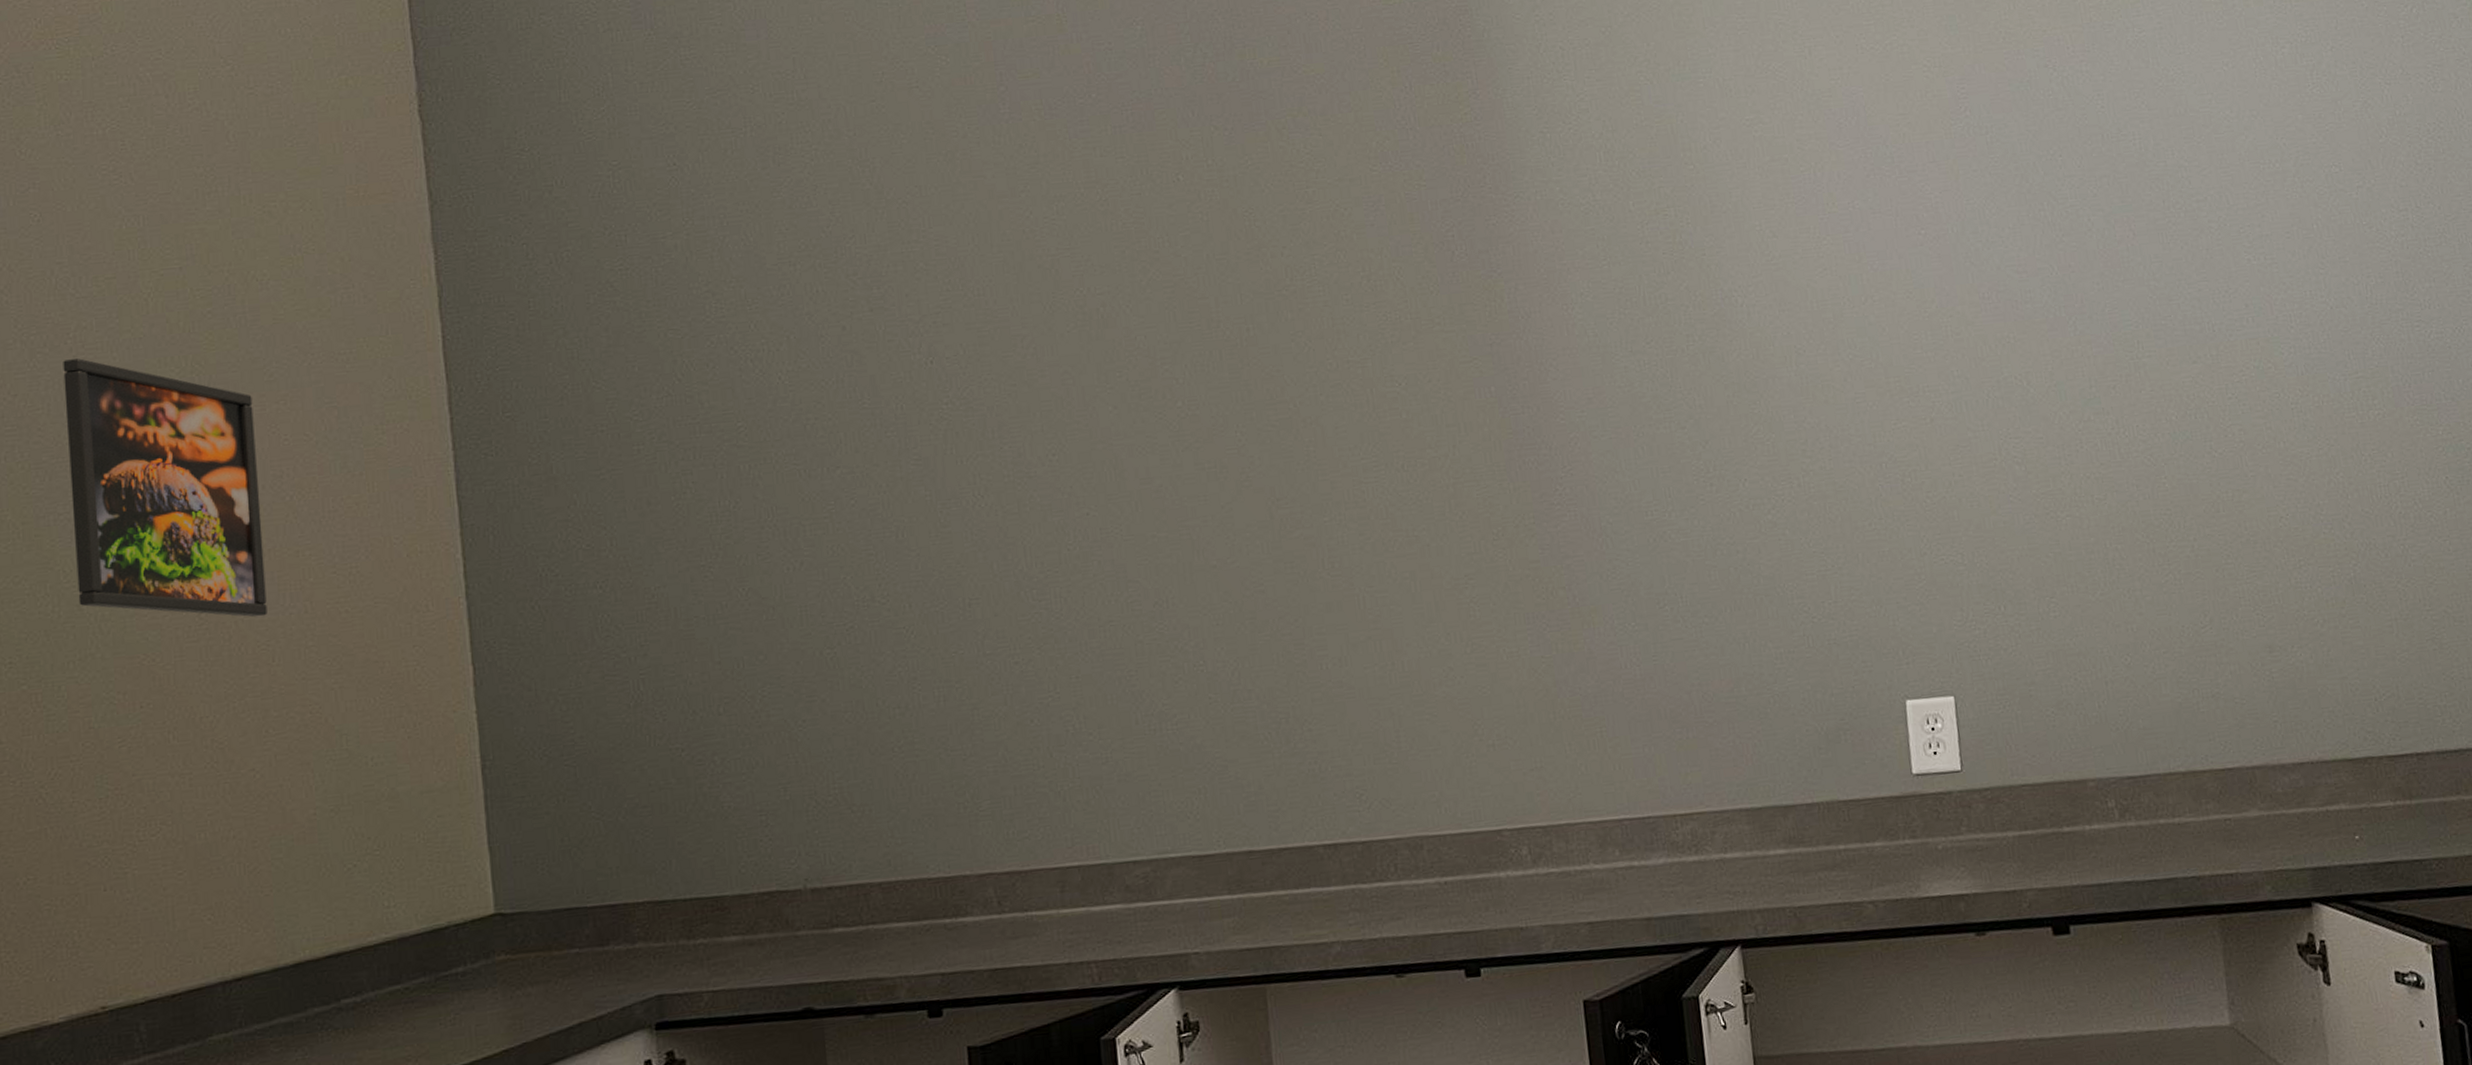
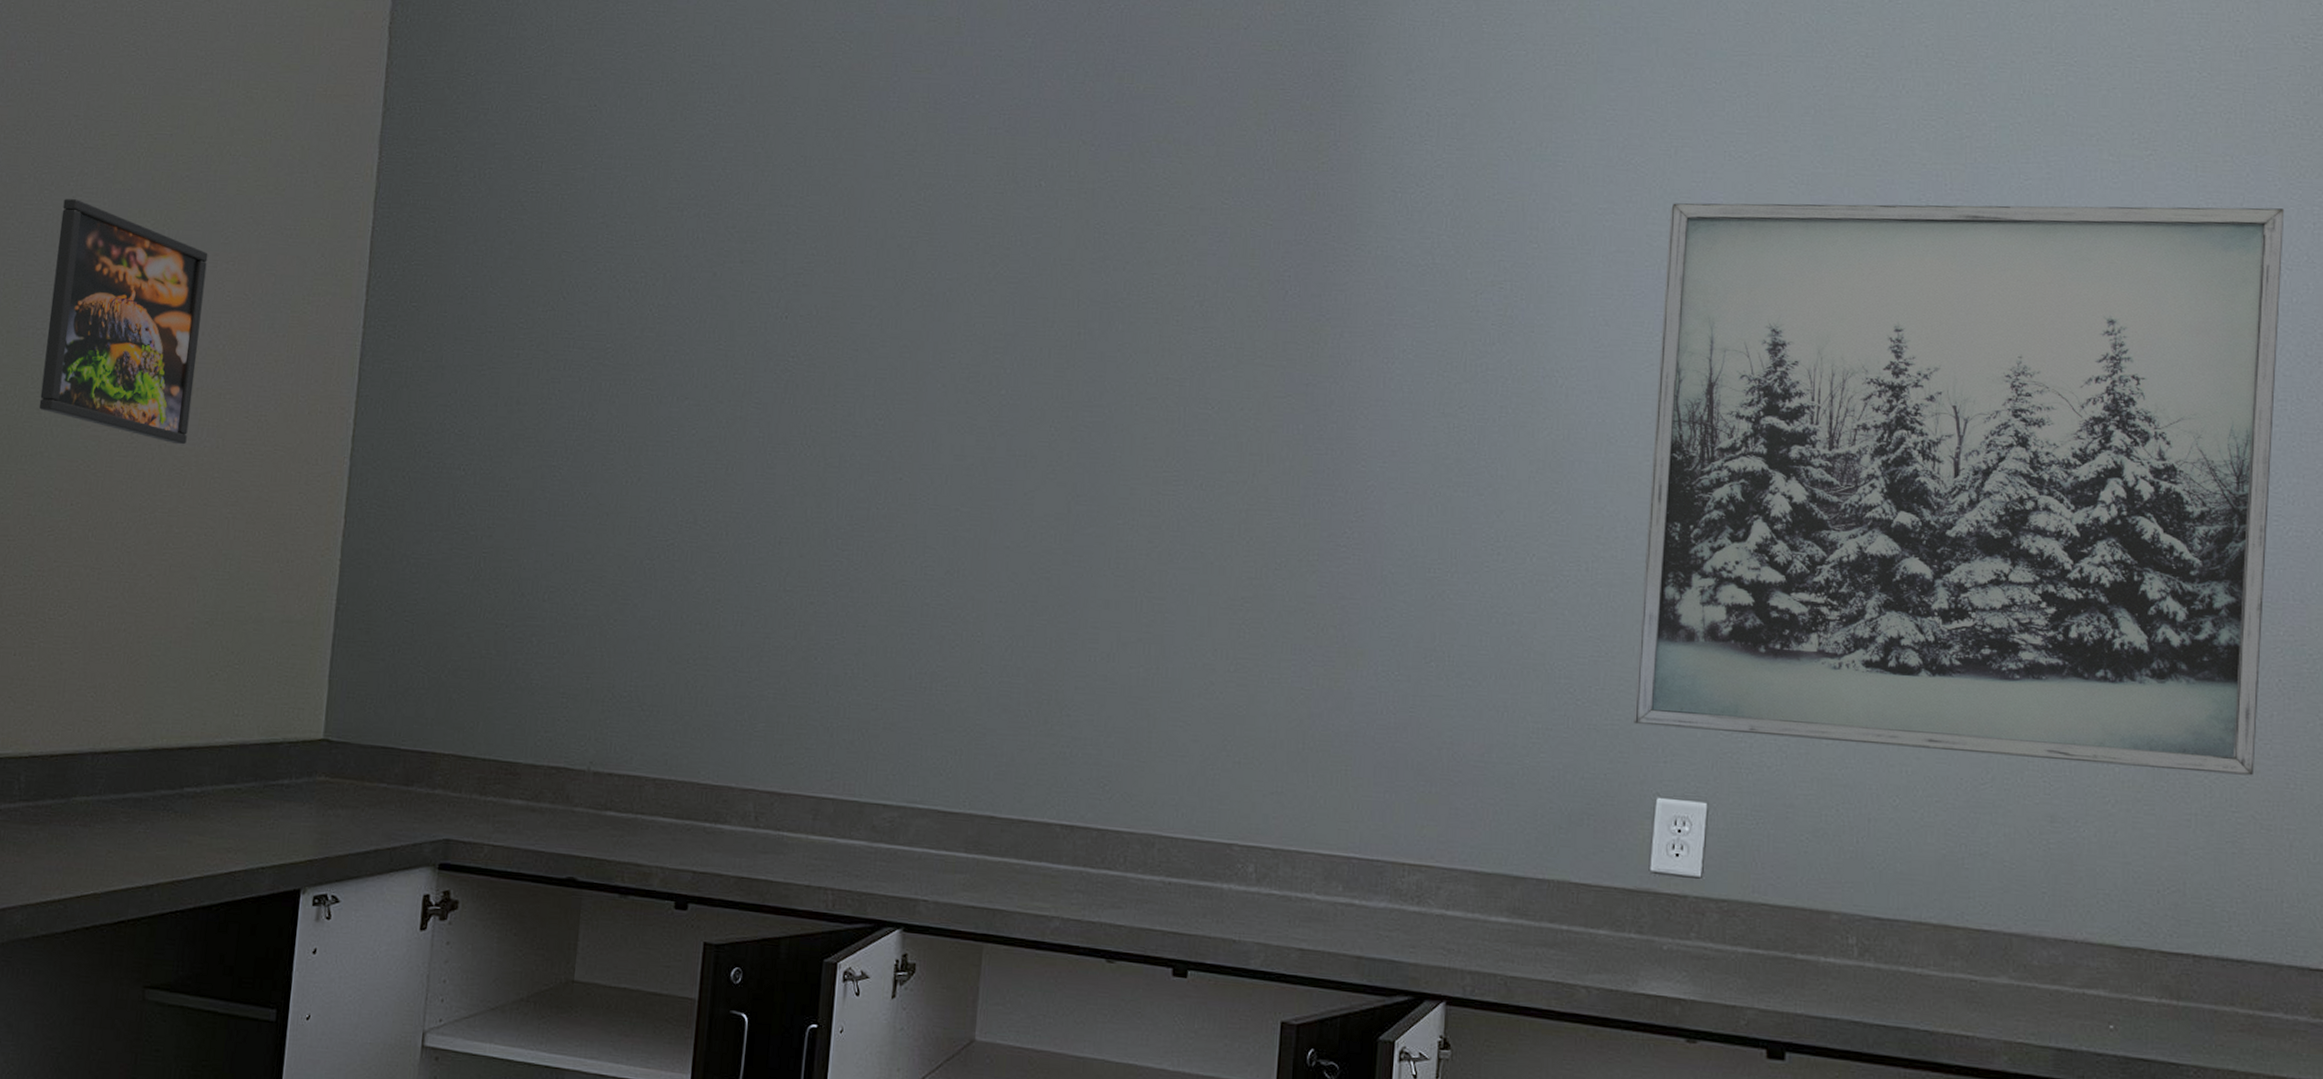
wall art: none [1815,26,2439,631] -> present [1633,203,2285,776]

